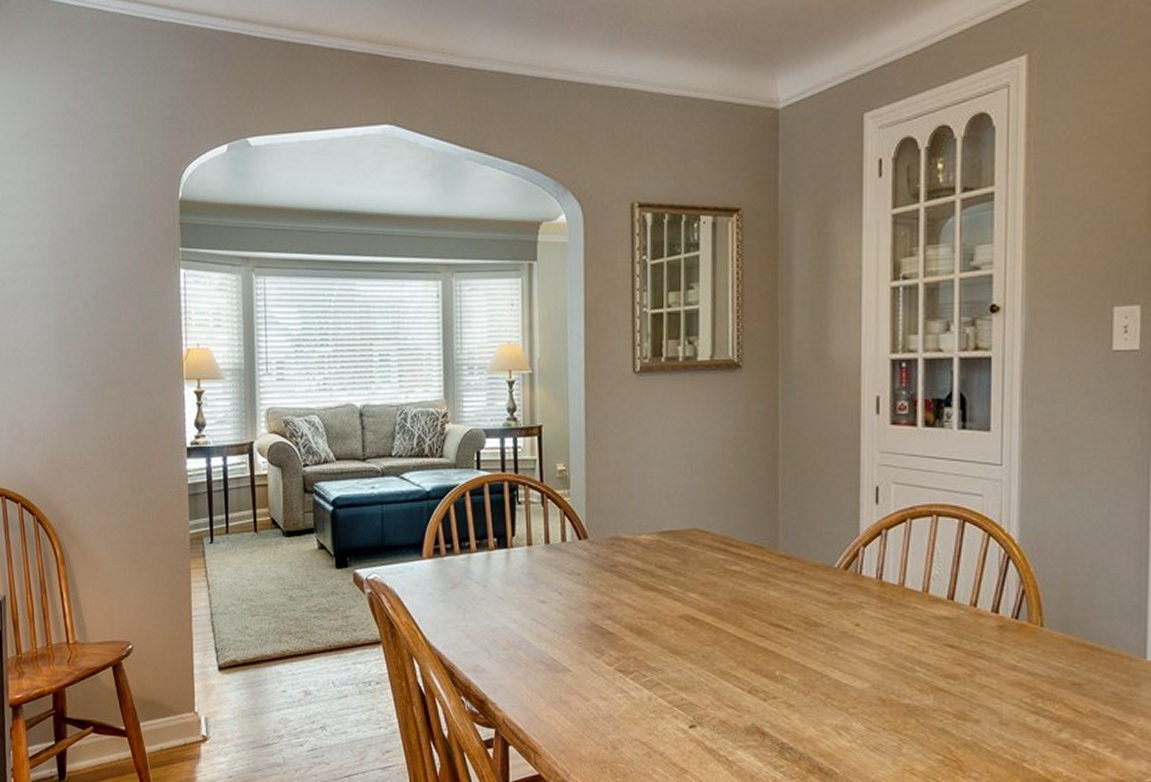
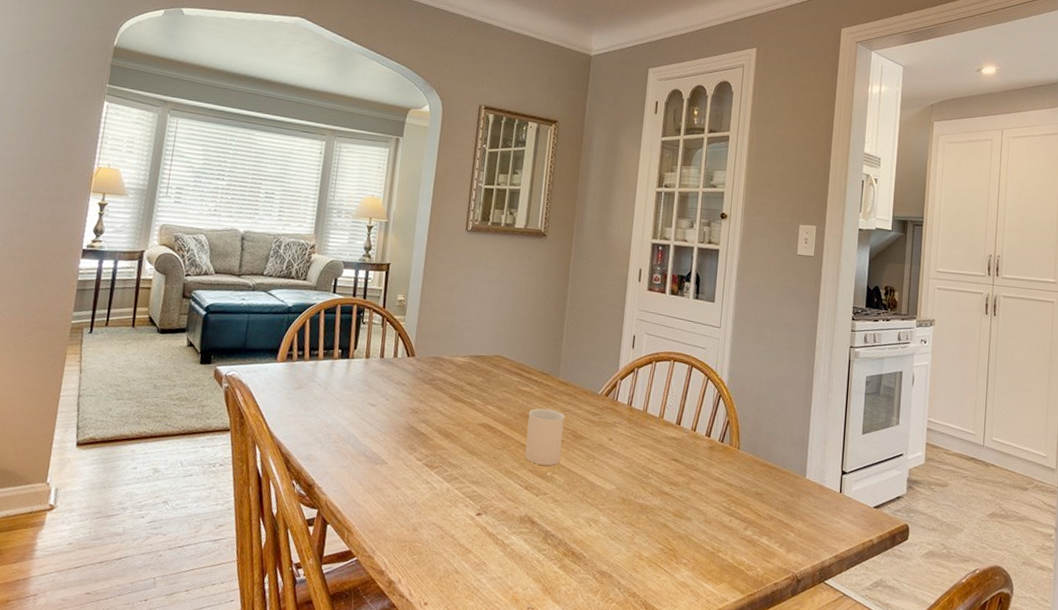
cup: none [743,591,791,663] -> present [525,408,564,466]

